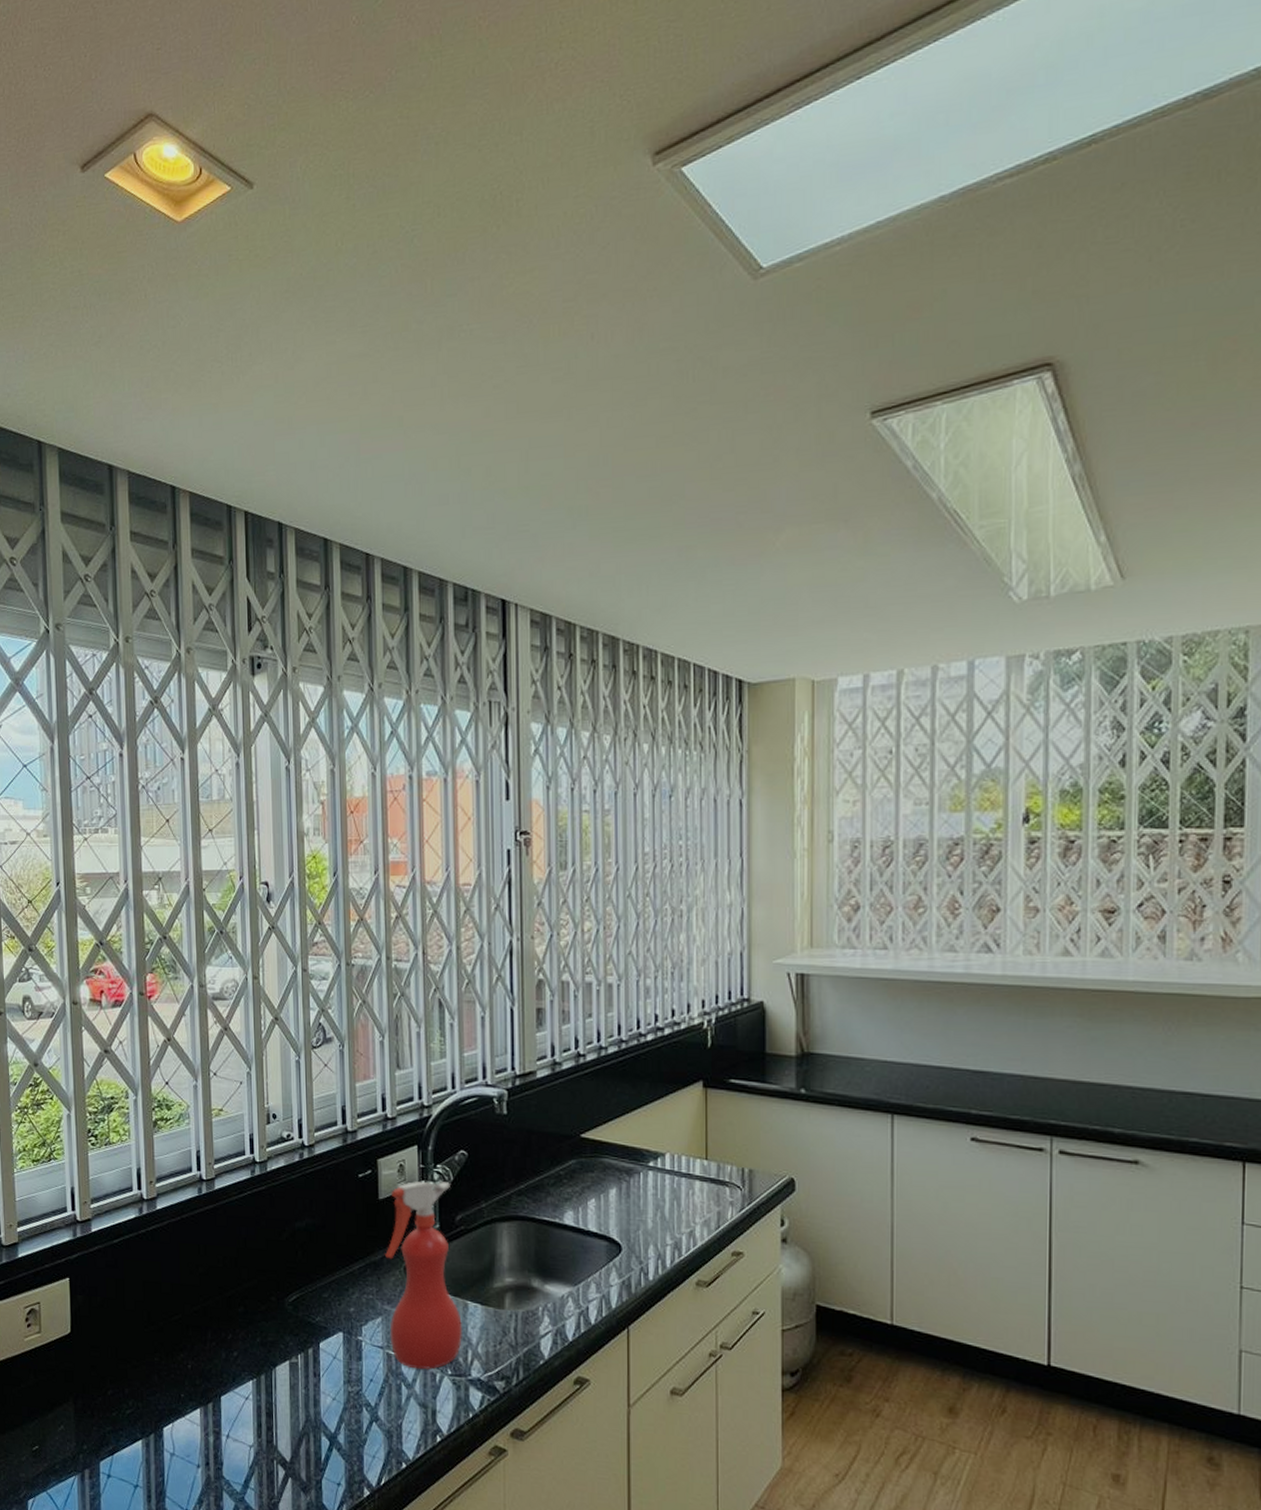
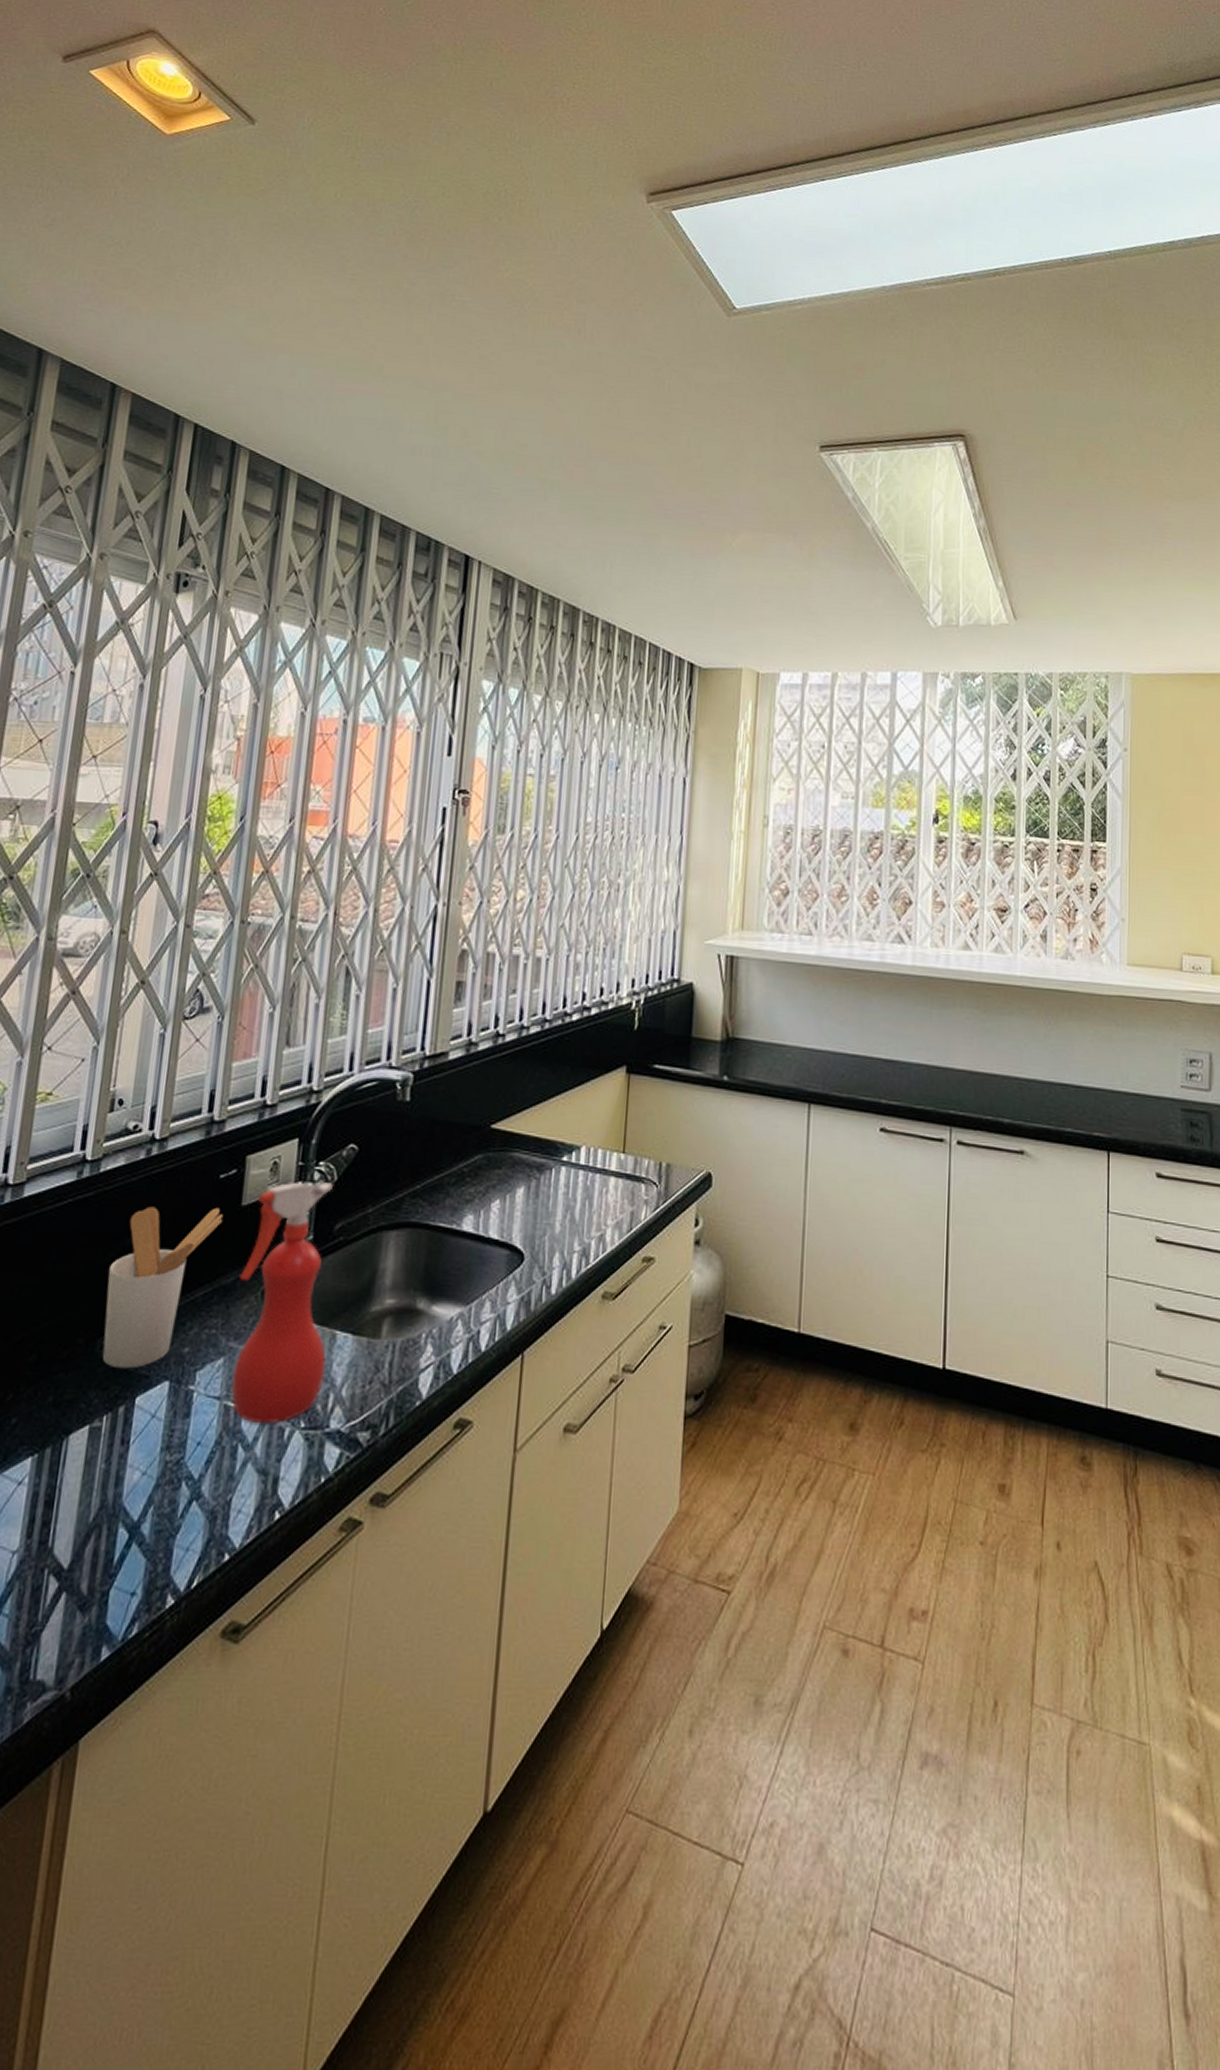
utensil holder: none [286,1198,366,1322] -> present [102,1206,224,1369]

